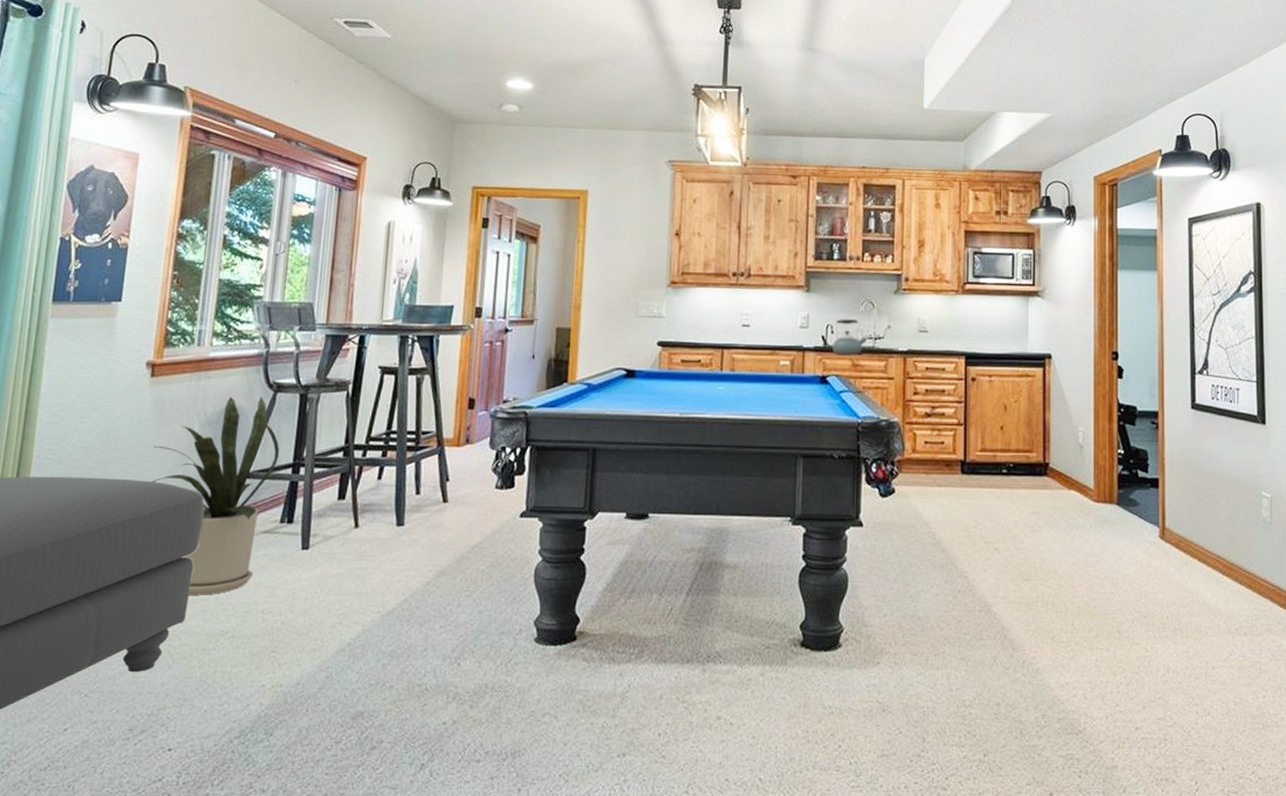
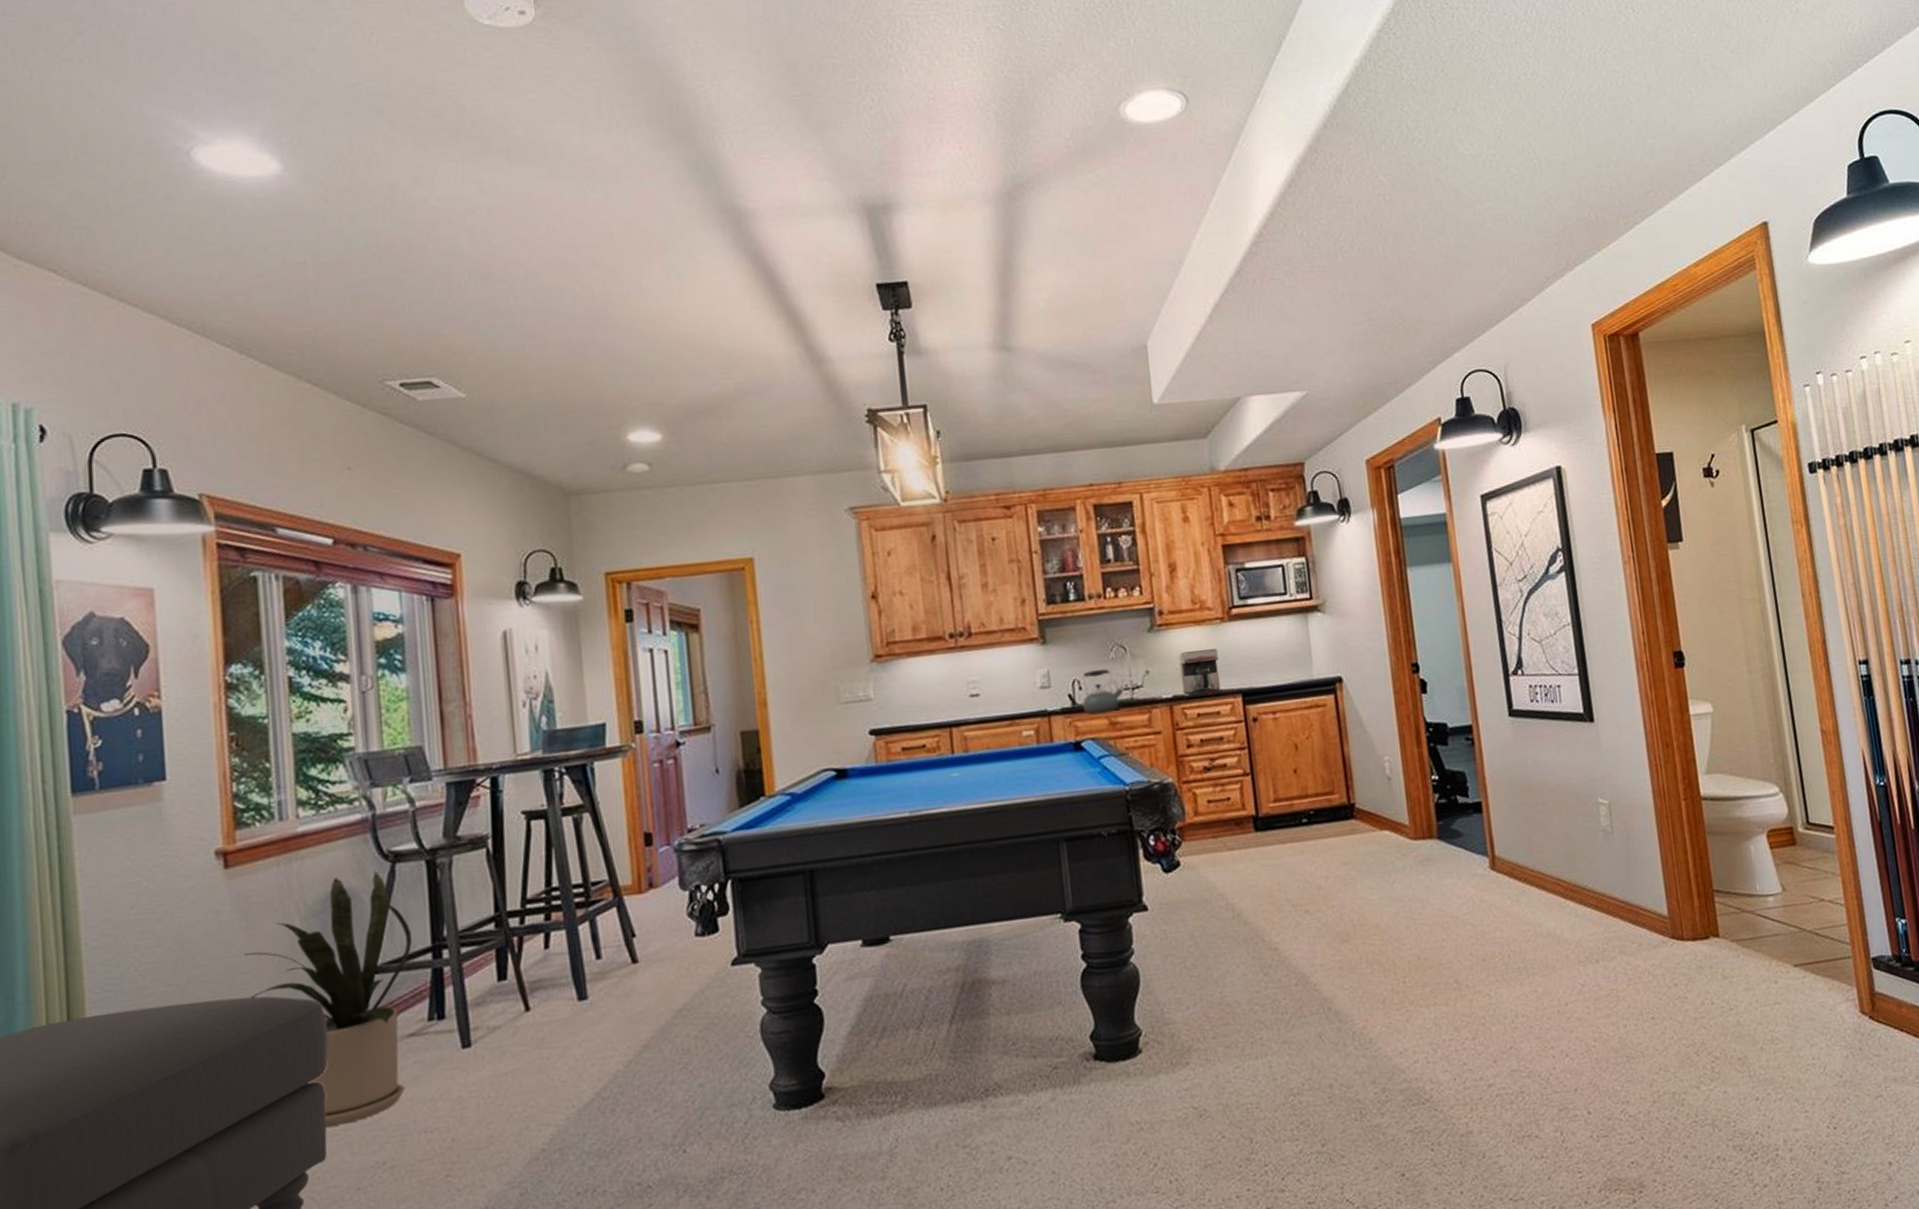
coffee maker: none [916,315,951,355] -> present [1179,649,1225,700]

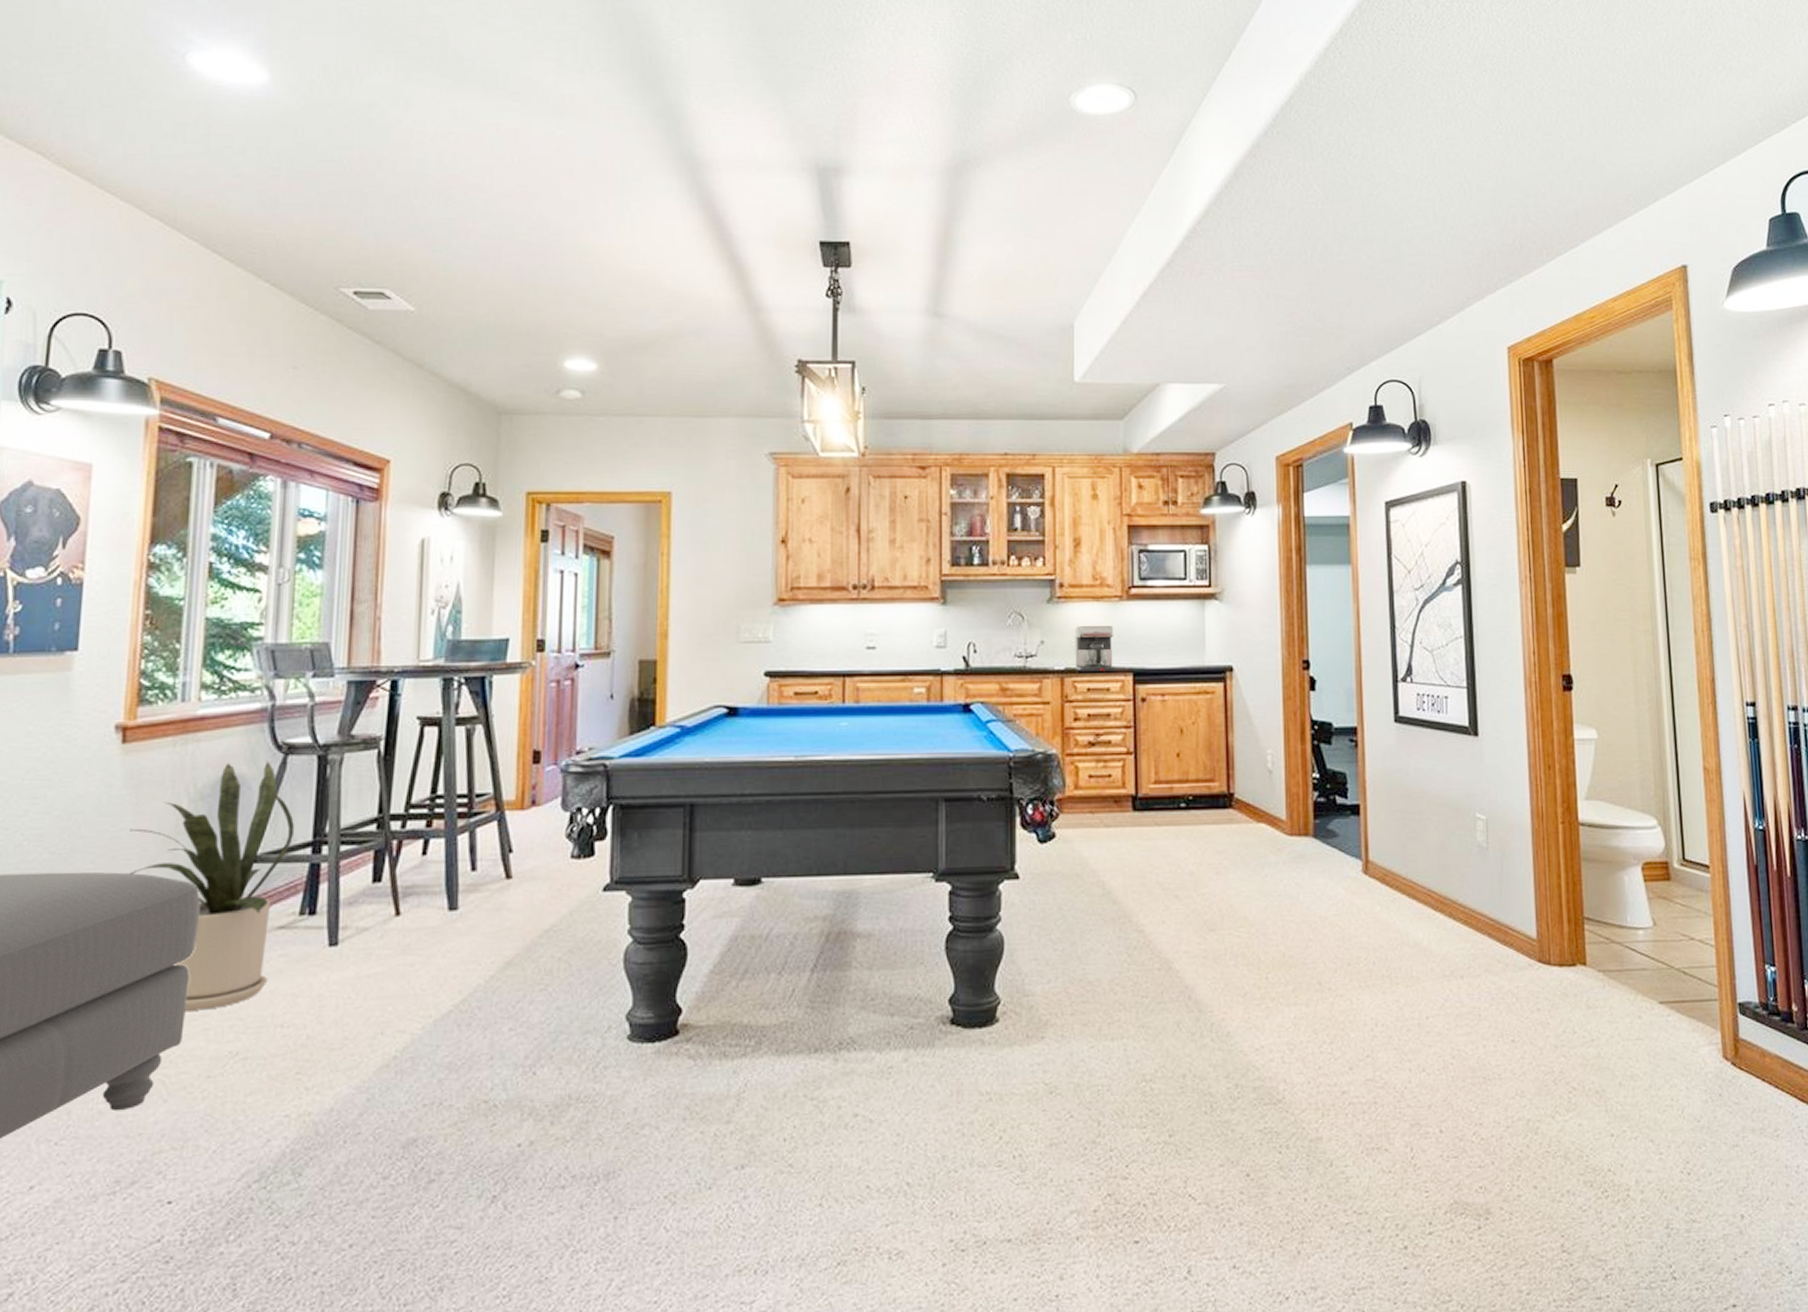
kettle: present [1081,668,1125,715] -> none [975,634,1019,680]

